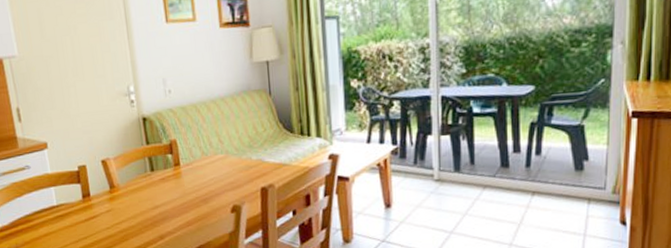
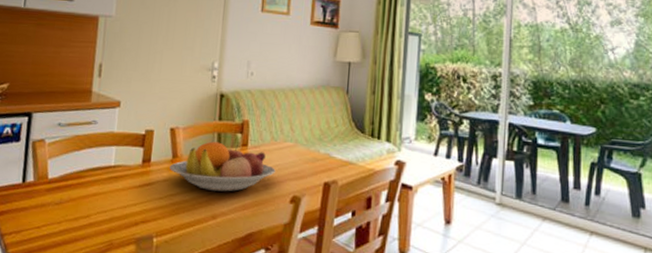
fruit bowl: none [109,166,212,214] -> present [170,141,275,192]

